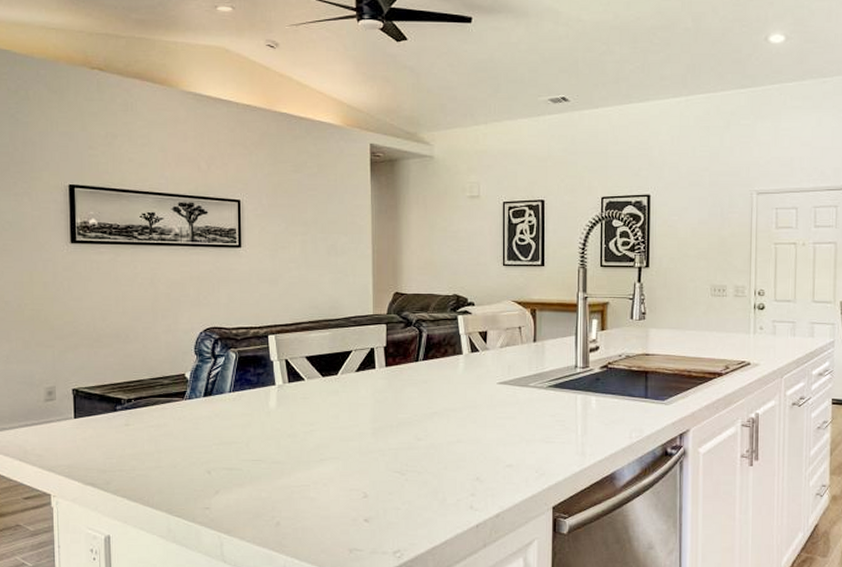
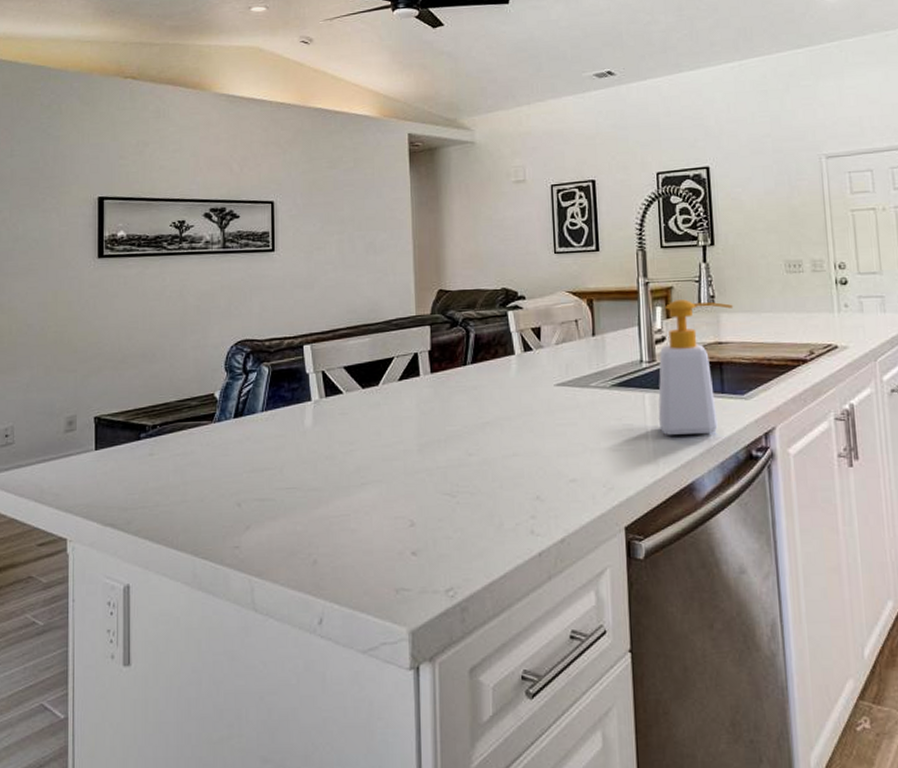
soap bottle: none [588,314,662,432] -> present [658,299,734,435]

